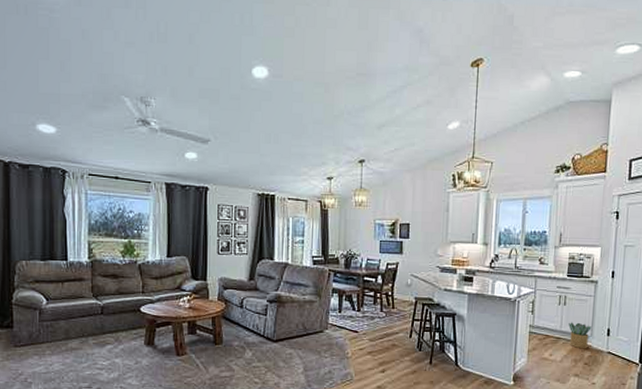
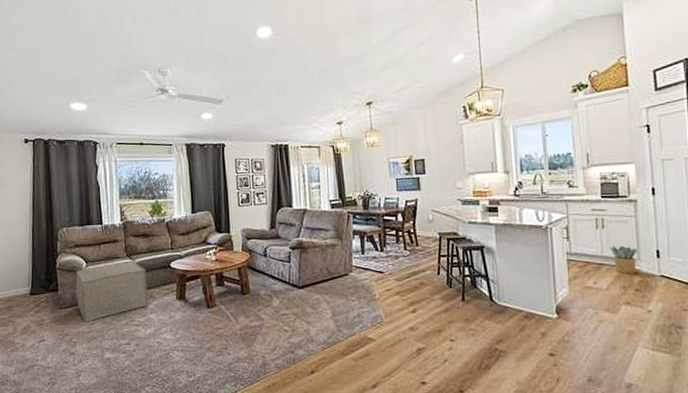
ottoman: none [33,301,115,363] -> present [75,260,149,322]

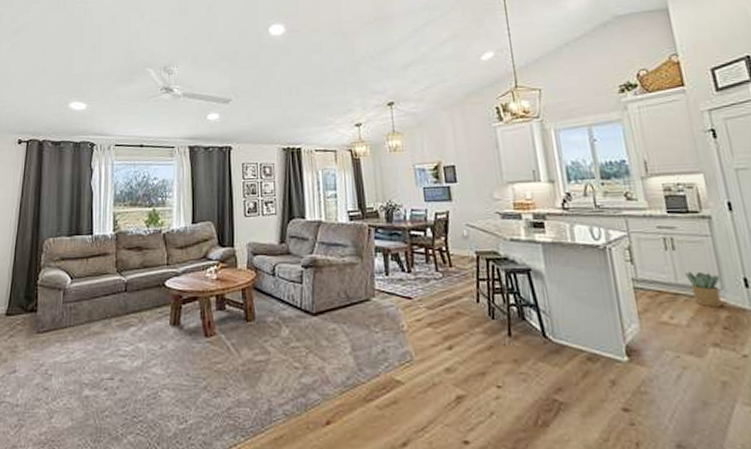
ottoman: present [75,260,149,322] -> none [57,277,138,350]

